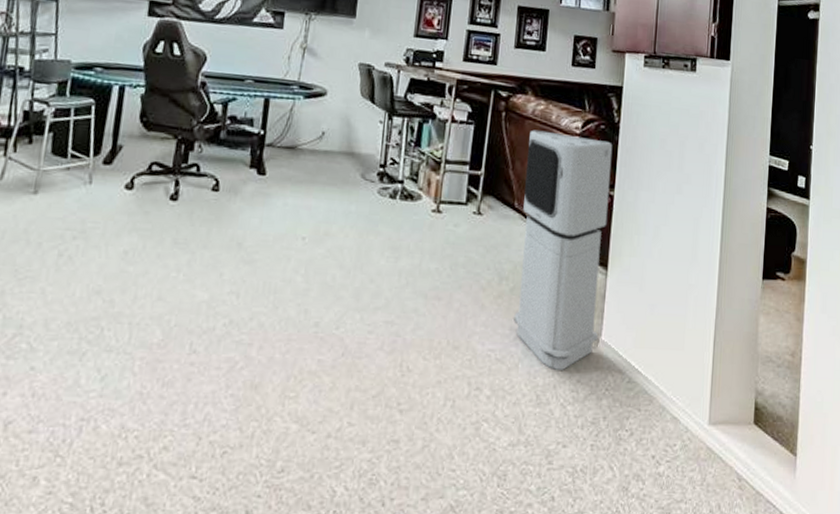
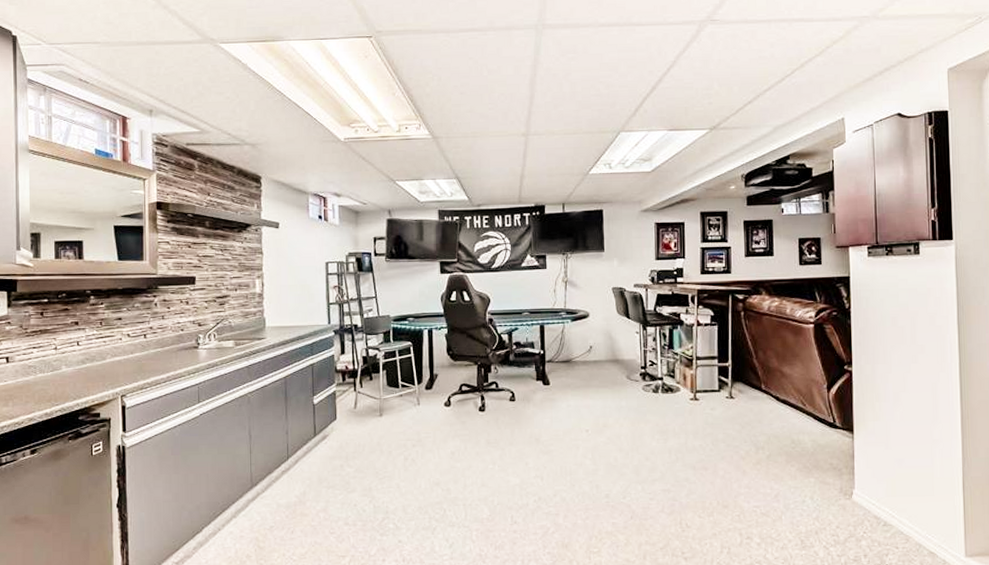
air purifier: present [514,130,613,370] -> none [767,323,852,519]

